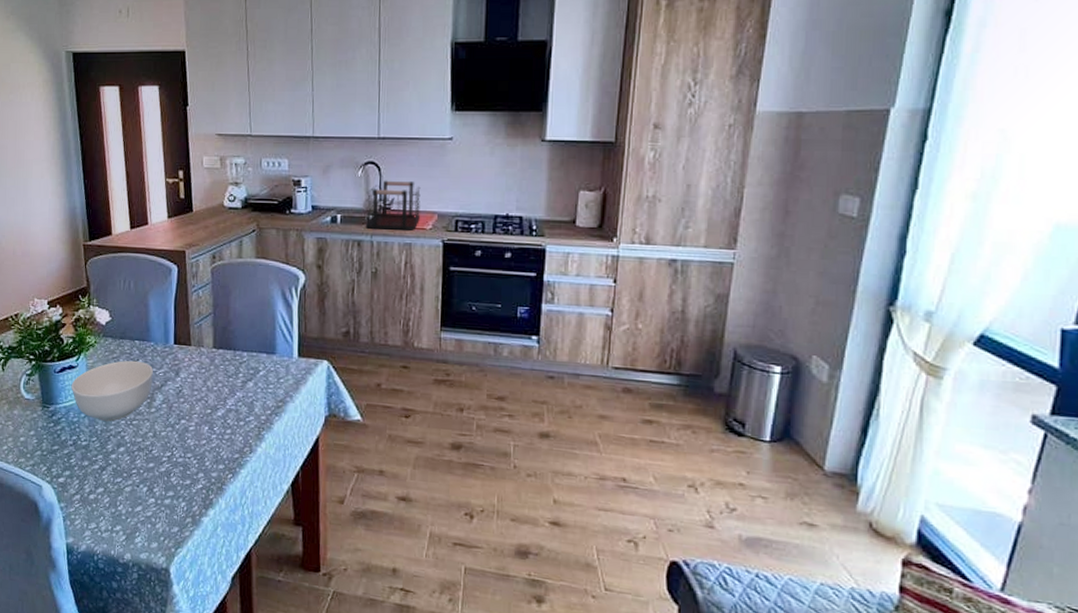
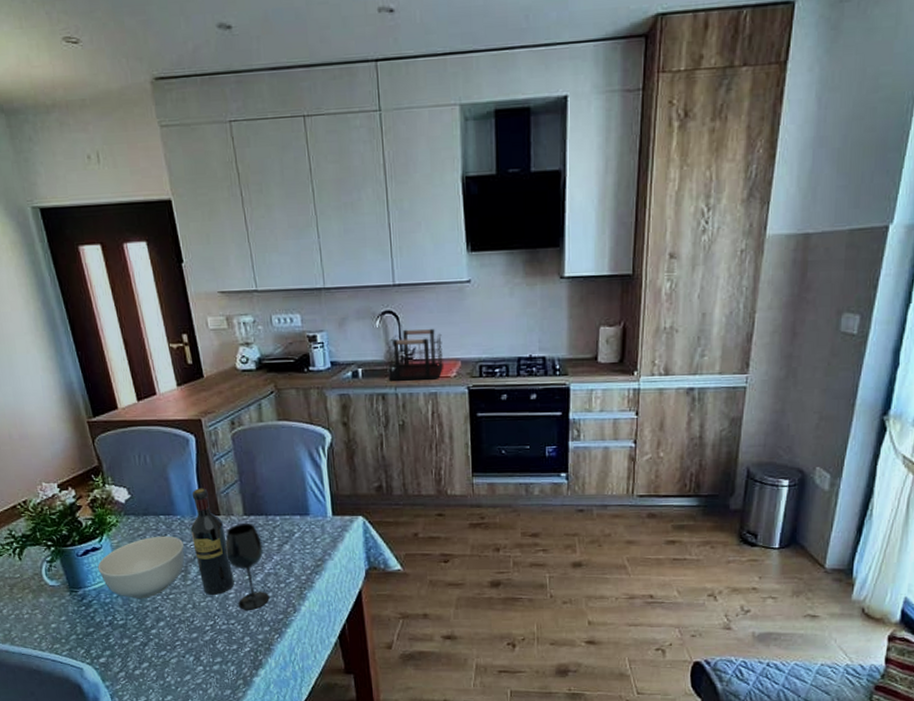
wine bottle: none [161,317,196,426] -> present [190,488,235,595]
wine glass: none [191,355,228,446] -> present [225,522,270,610]

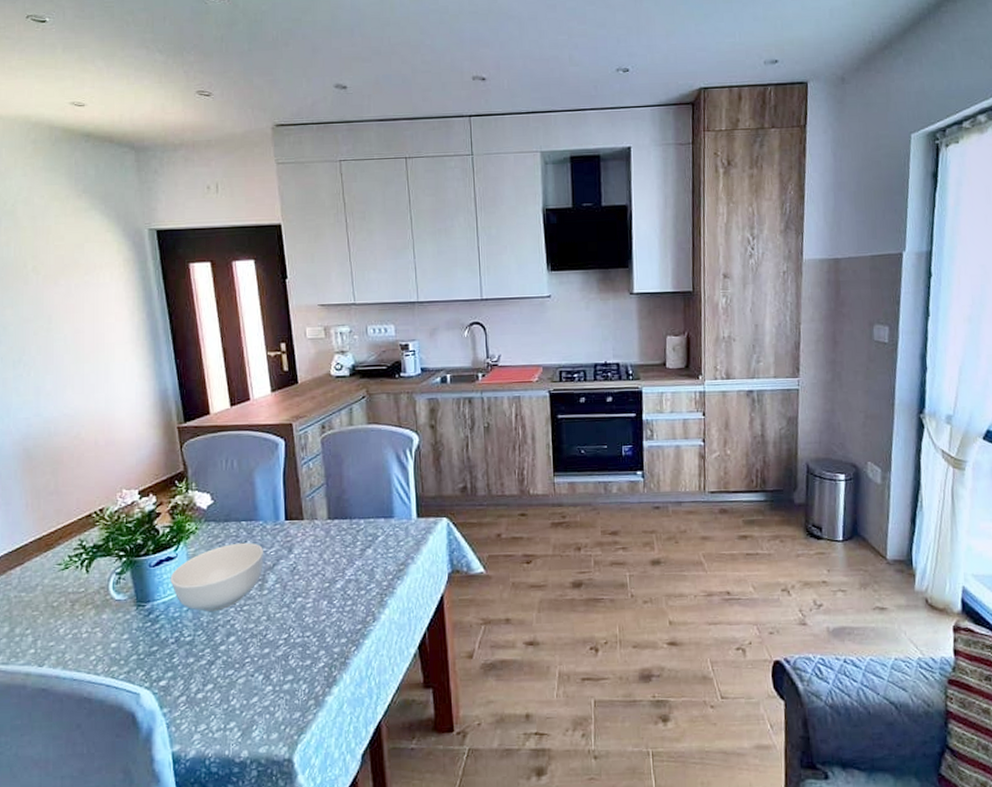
wine bottle: present [190,488,235,595] -> none [272,492,313,605]
wine glass: present [225,522,270,610] -> none [306,527,349,621]
dish rack: present [386,329,443,381] -> none [473,338,526,386]

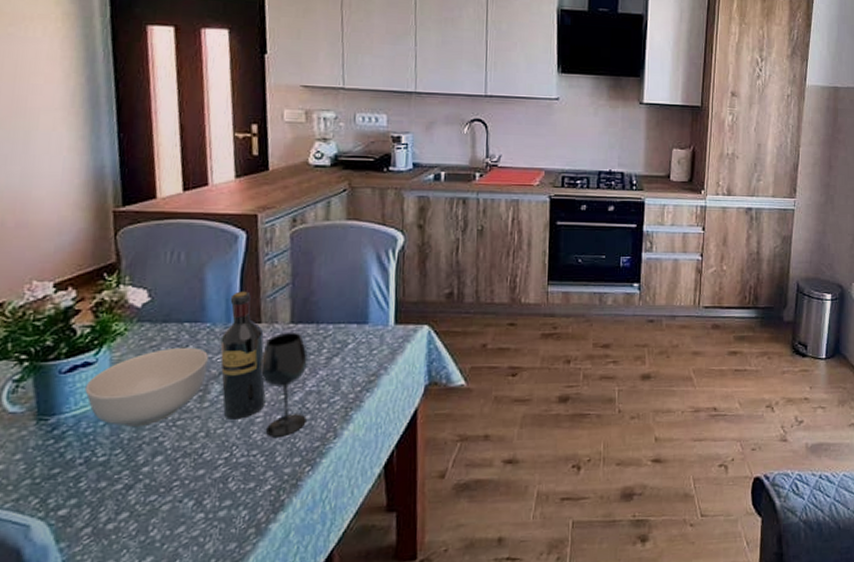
wine bottle: none [272,492,313,605] -> present [220,291,266,420]
wine glass: none [306,527,349,621] -> present [260,331,309,437]

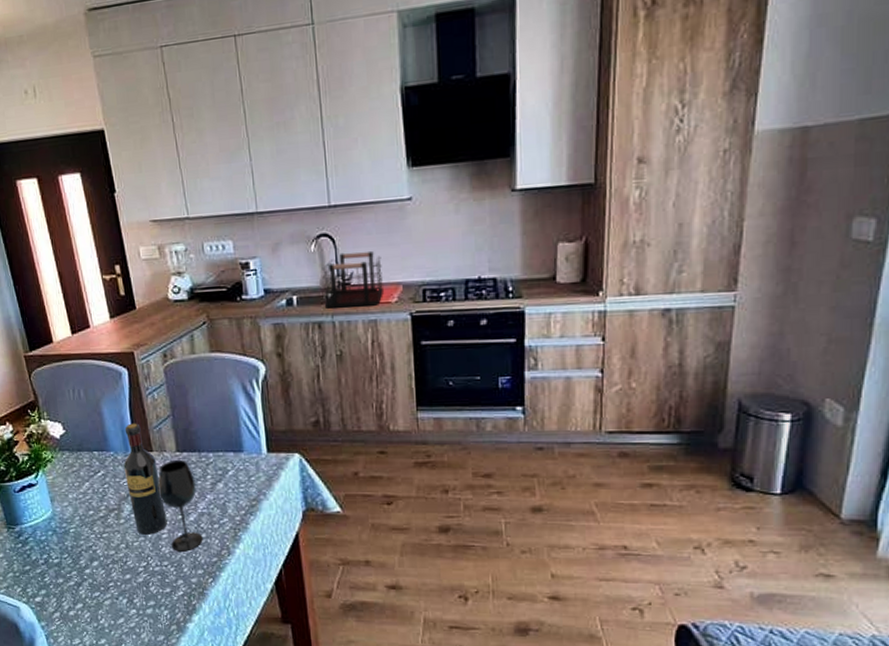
bowl: present [85,347,210,427] -> none [33,472,118,537]
dish rack: none [471,137,528,188] -> present [322,252,383,309]

